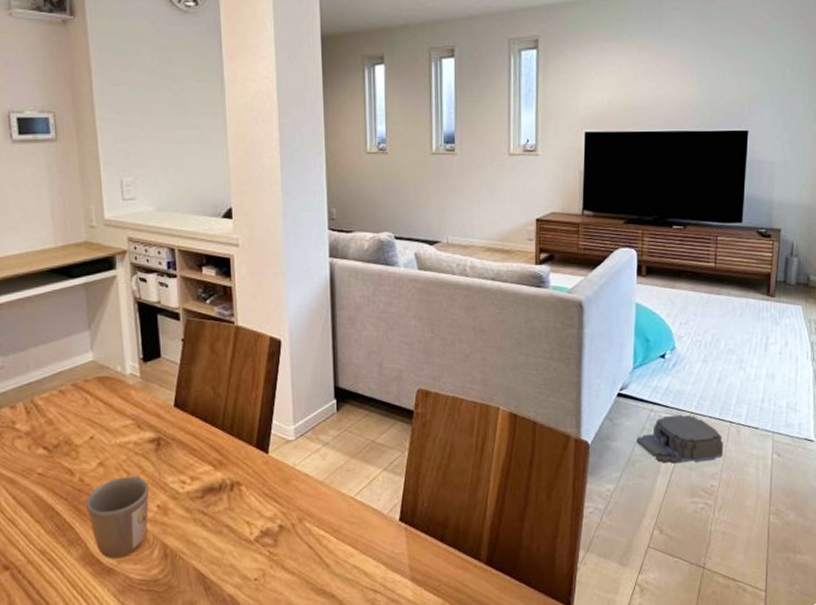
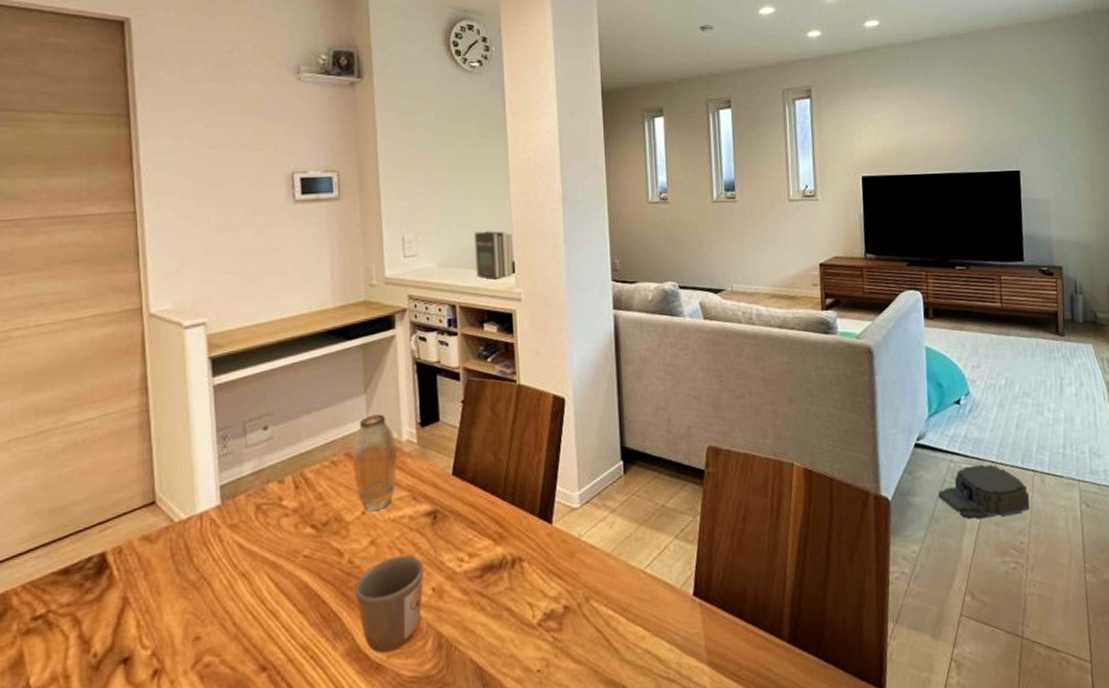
vase: none [79,349,122,437] -> present [352,414,397,512]
books: none [192,176,231,225] -> present [474,230,514,279]

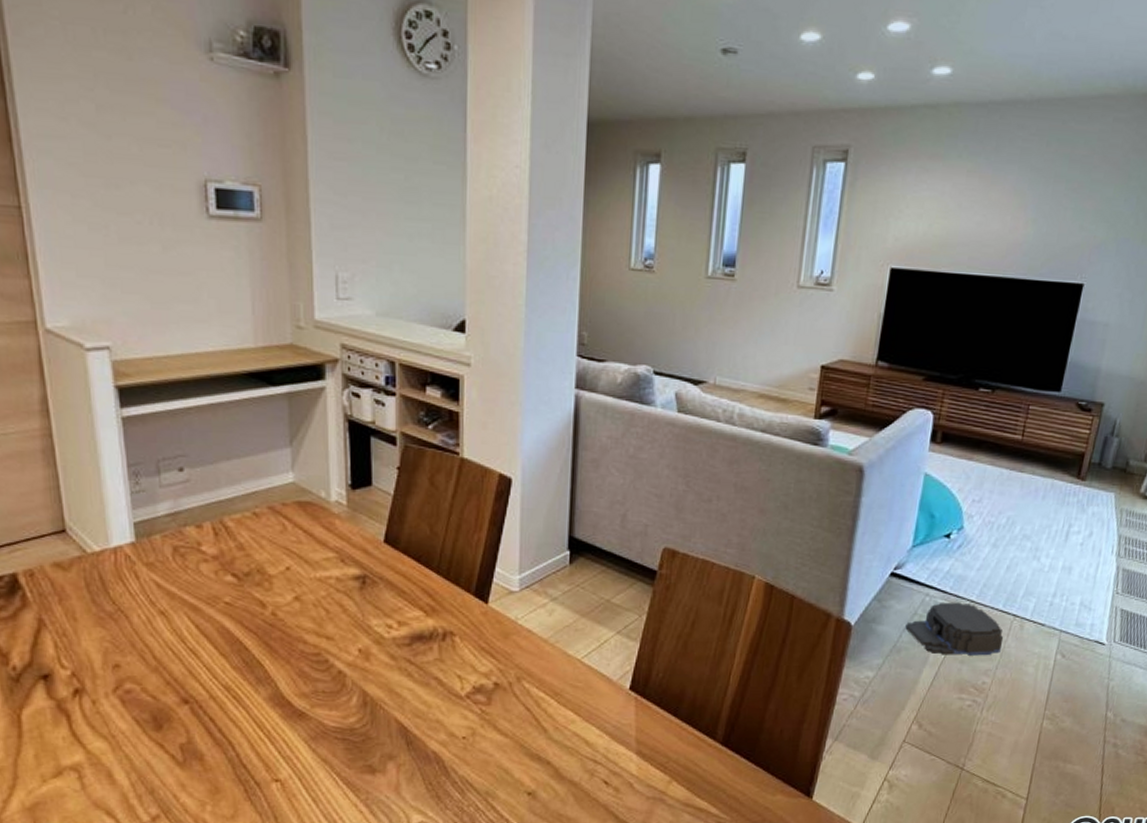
vase: present [352,414,397,512] -> none [276,470,324,568]
mug: present [354,554,425,654] -> none [277,614,351,703]
books: present [474,230,514,279] -> none [420,279,465,338]

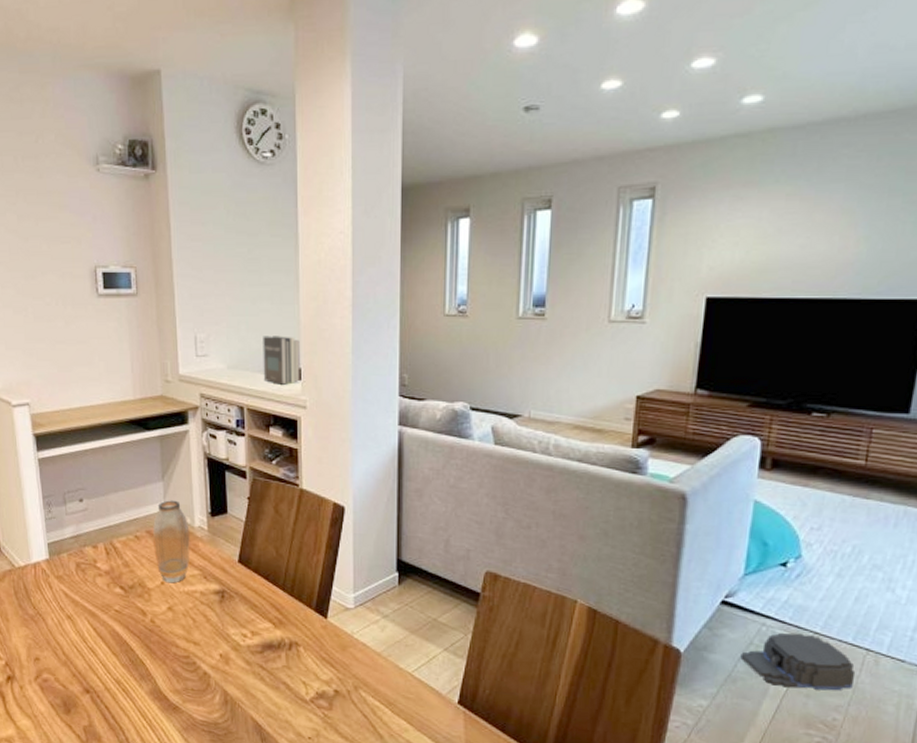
vase: none [276,470,324,568] -> present [152,500,190,583]
books: none [420,279,465,338] -> present [263,336,300,385]

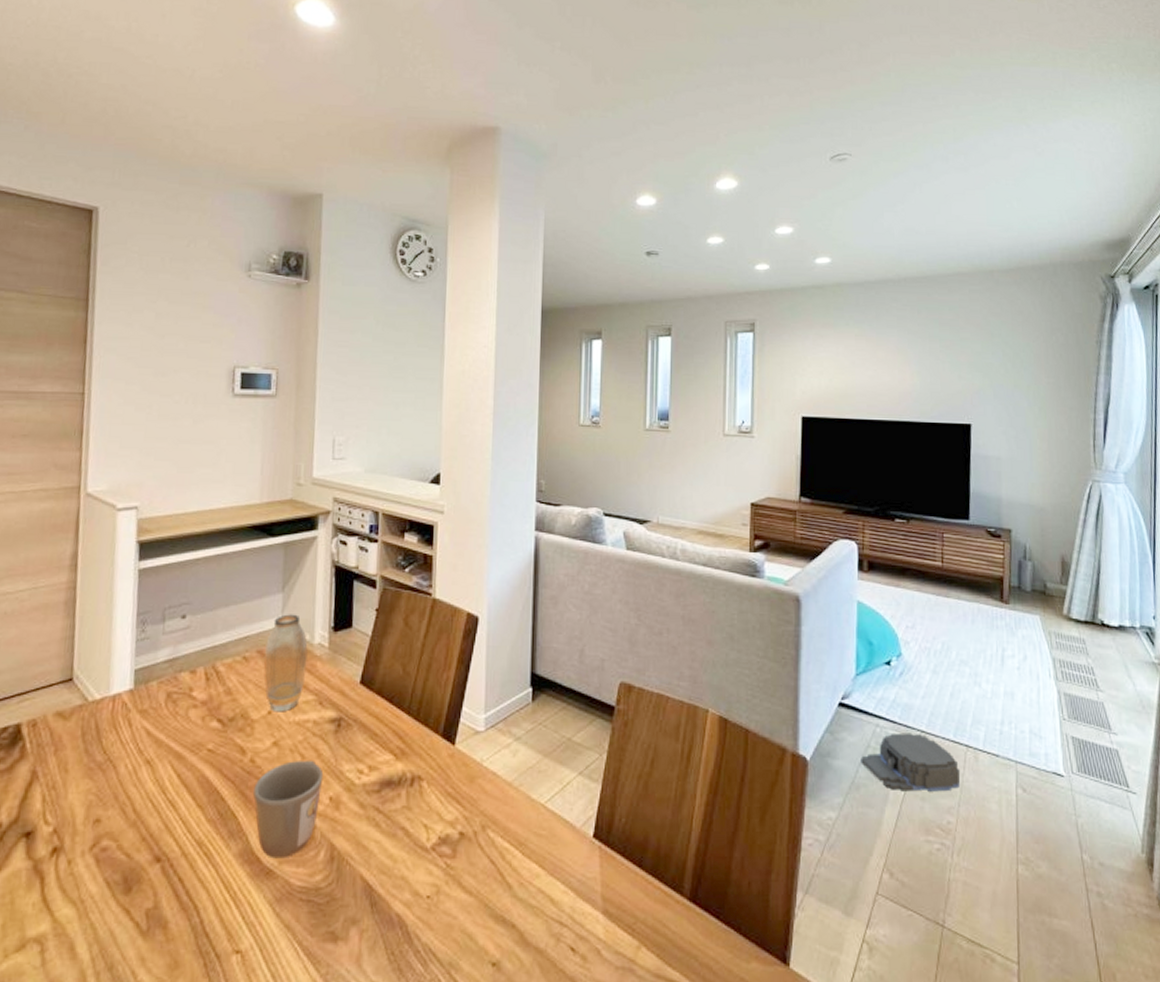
mug: none [155,623,213,699] -> present [252,759,324,859]
books: present [263,336,300,385] -> none [401,440,441,489]

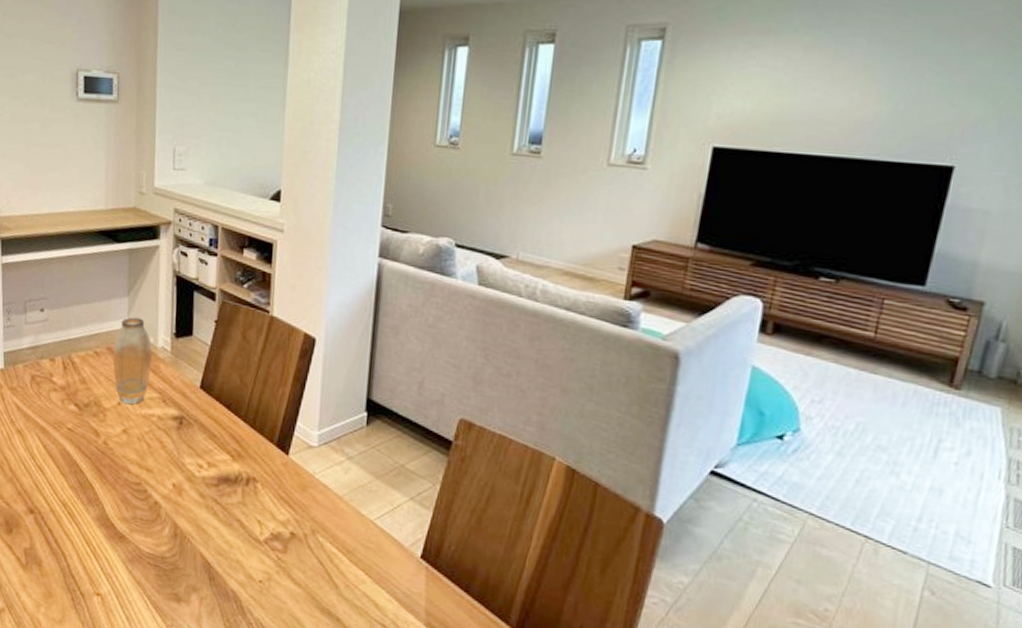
mug: present [252,759,324,859] -> none [106,448,168,528]
robot vacuum: present [861,732,961,792] -> none [727,511,853,579]

